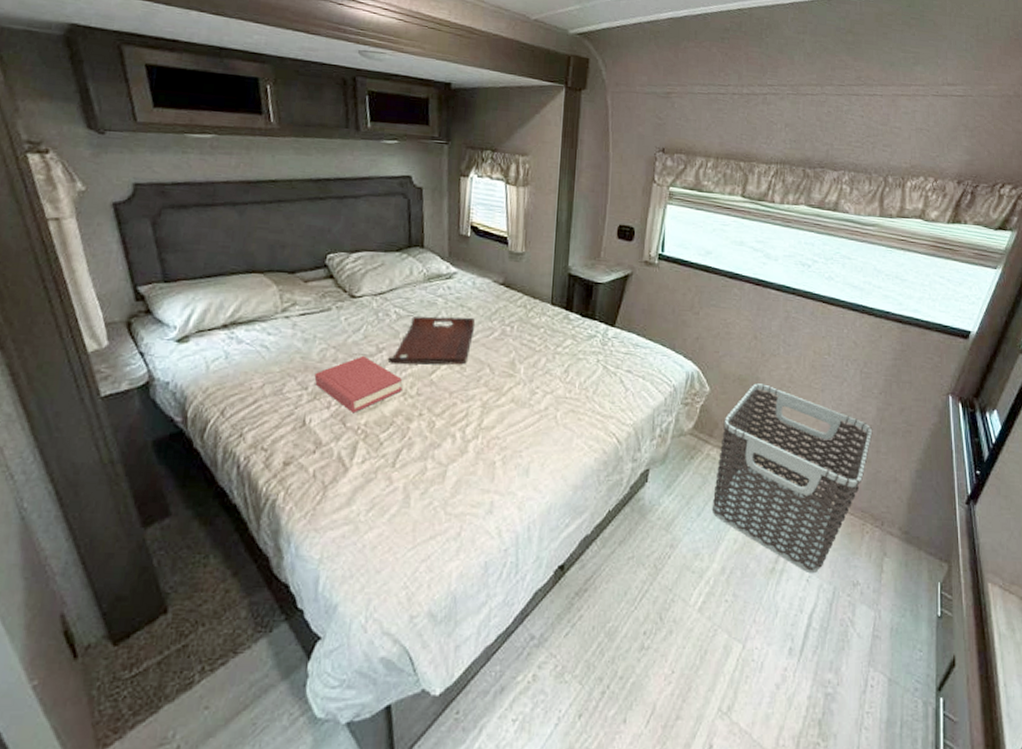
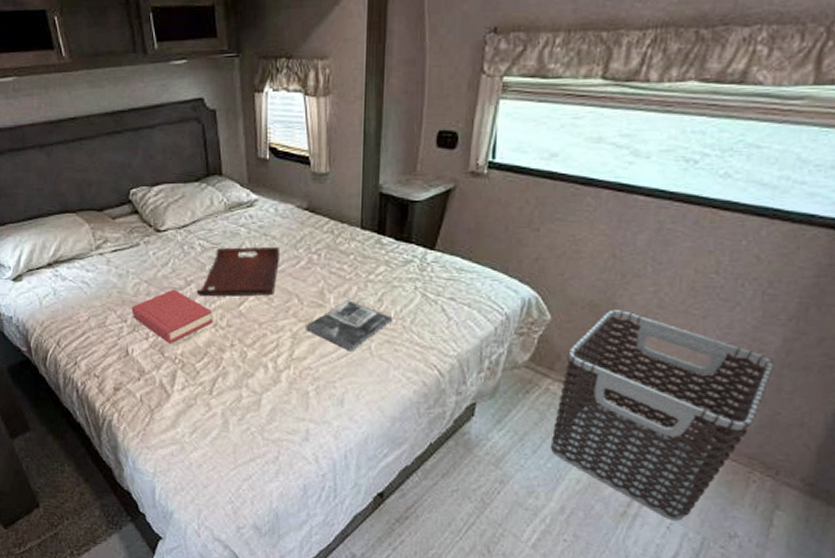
magazine: none [496,370,578,420] -> present [306,300,393,351]

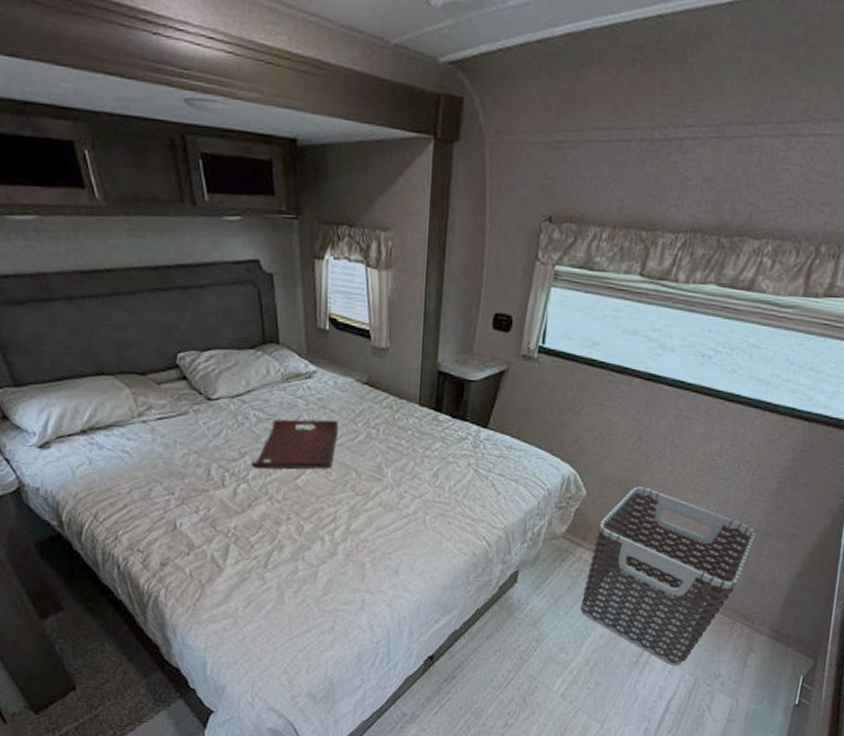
hardback book: present [131,289,213,344] -> none [179,460,268,518]
magazine: present [306,300,393,351] -> none [363,474,447,524]

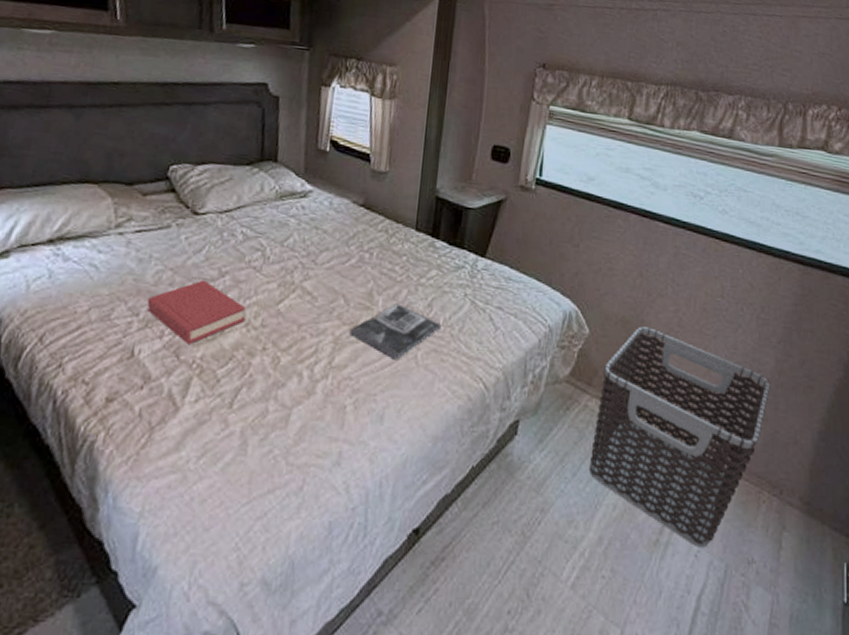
hardback book: none [179,460,268,518] -> present [147,279,245,345]
serving tray: present [251,419,338,470] -> none [230,238,330,295]
magazine: none [363,474,447,524] -> present [349,303,442,360]

